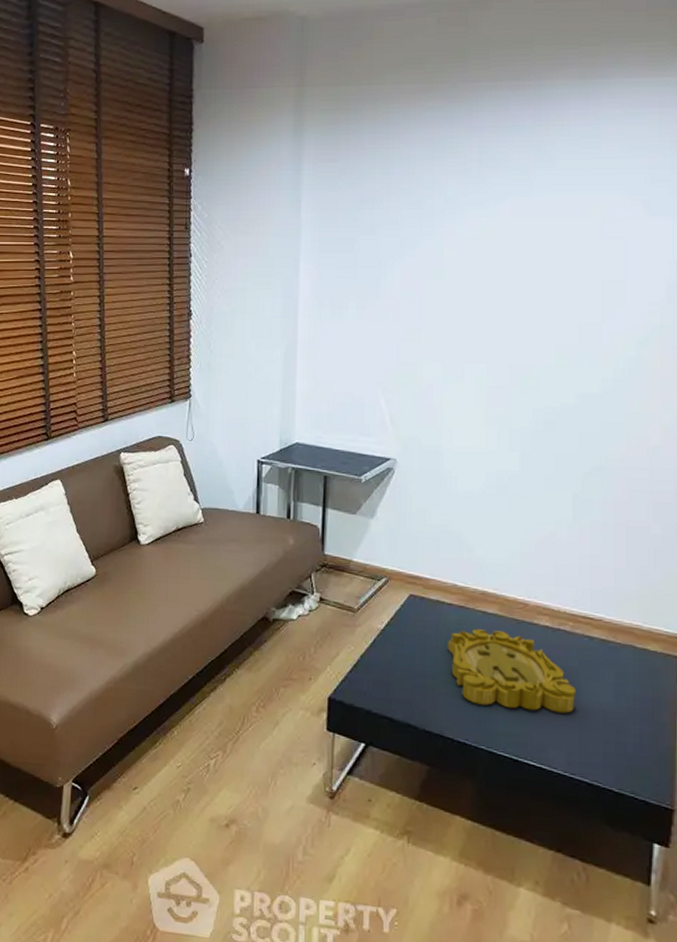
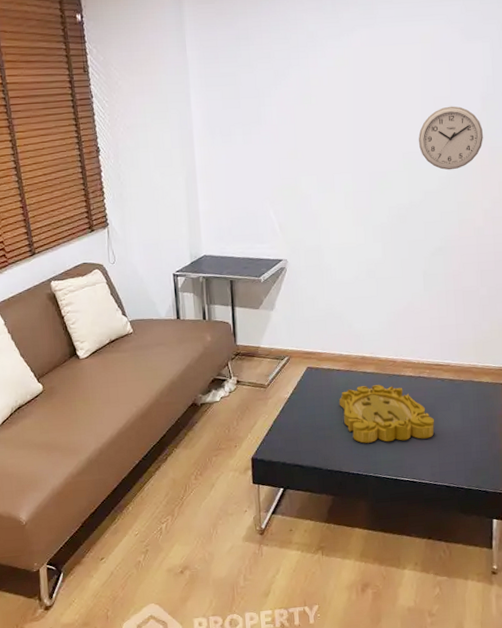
wall clock: none [578,293,667,371] -> present [419,106,483,170]

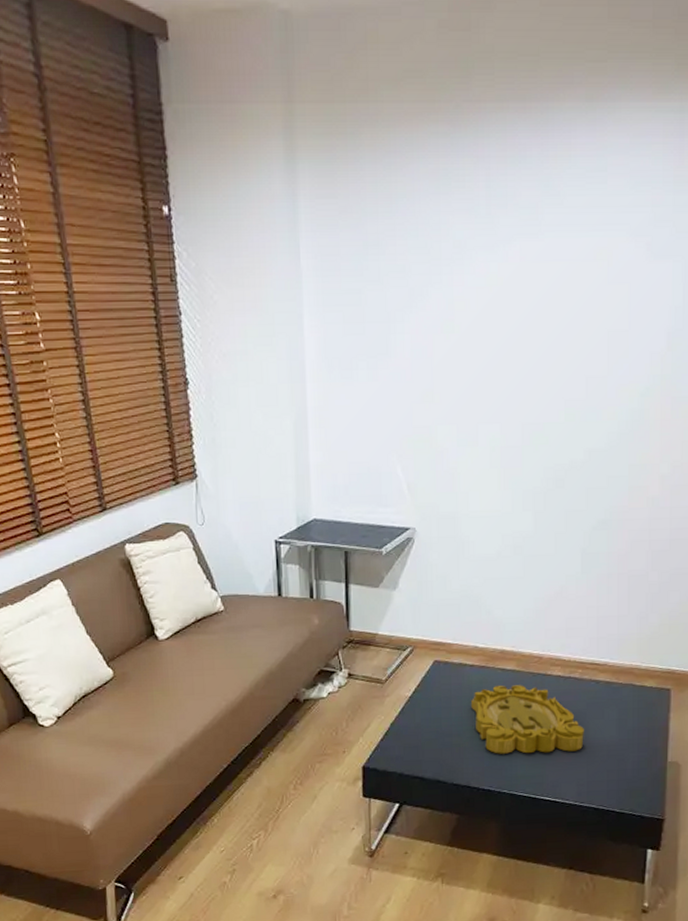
wall clock: present [419,106,483,170] -> none [586,342,666,424]

